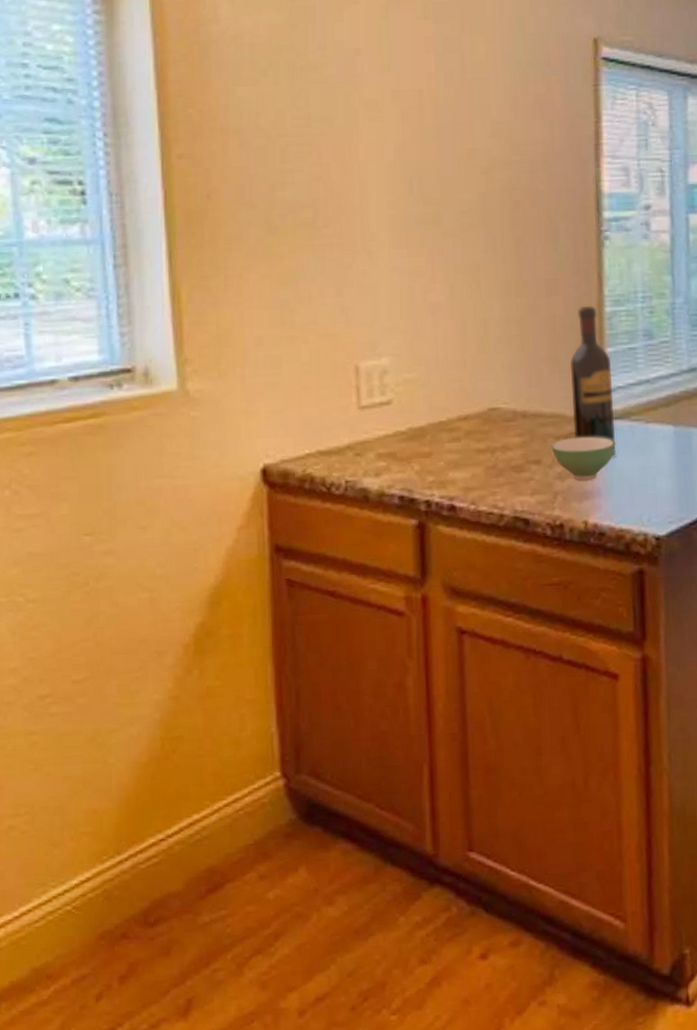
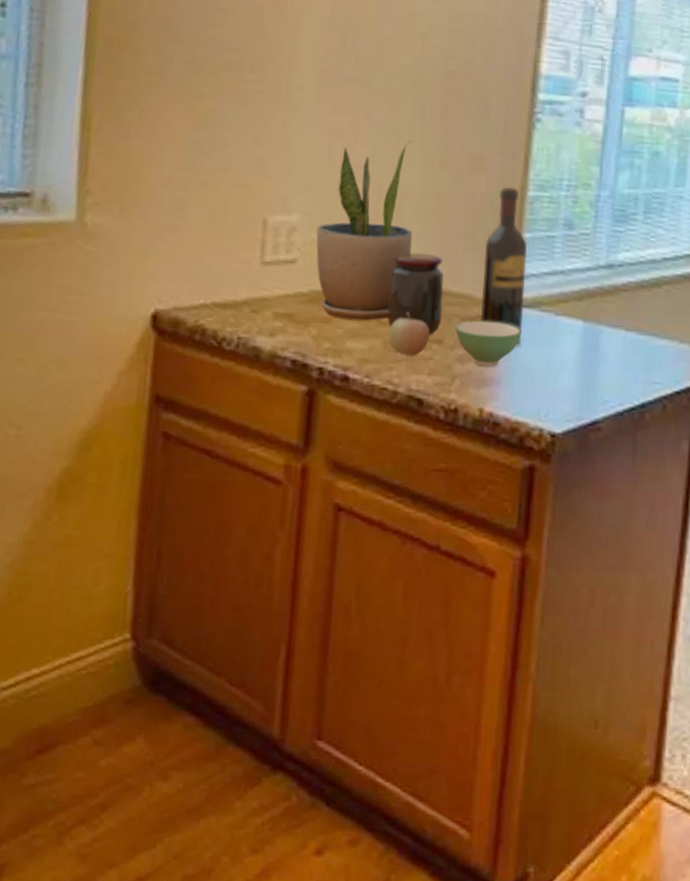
potted plant: none [407,271,500,452] -> present [316,139,412,321]
jar: none [482,379,537,458] -> present [387,252,445,336]
fruit: none [488,437,528,479] -> present [388,311,430,356]

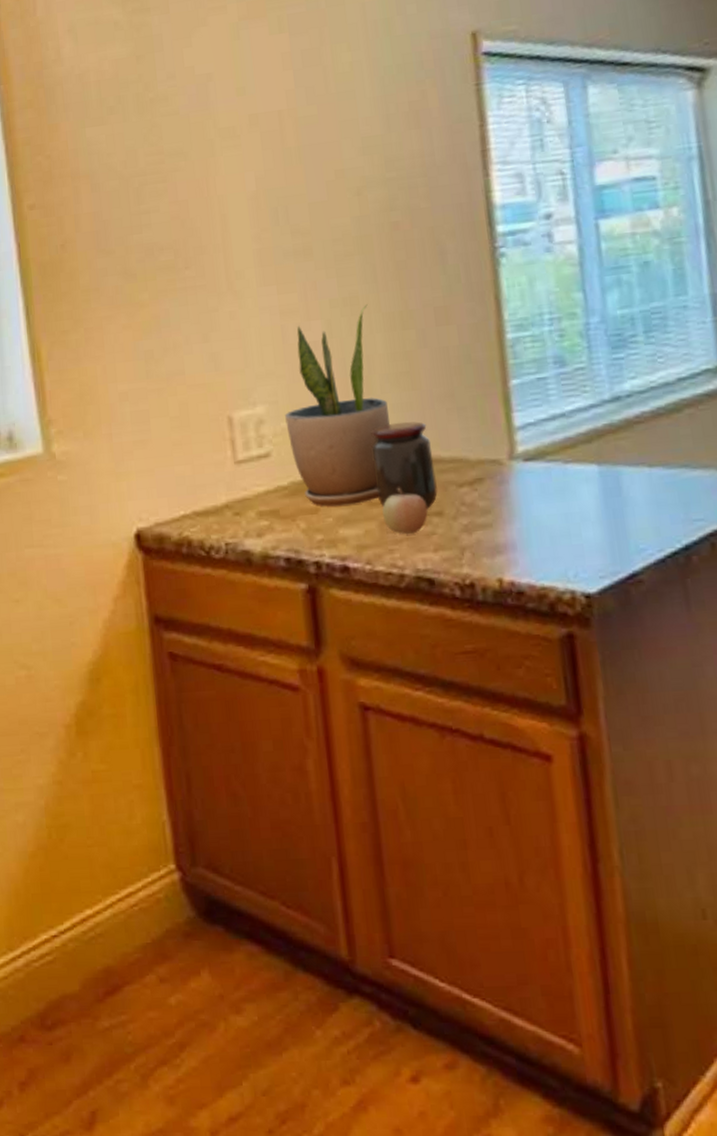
bowl: present [455,320,523,367] -> none [454,481,530,533]
wine bottle: present [480,186,528,345] -> none [468,332,531,503]

